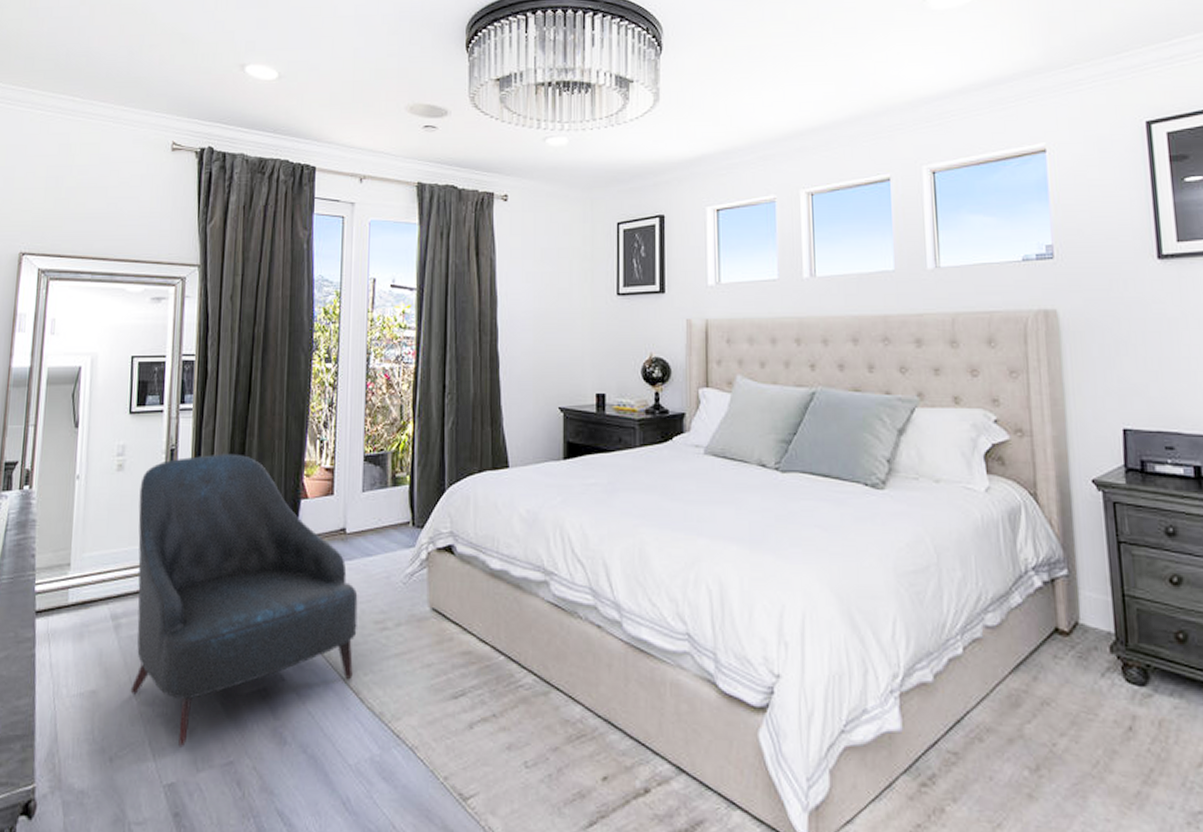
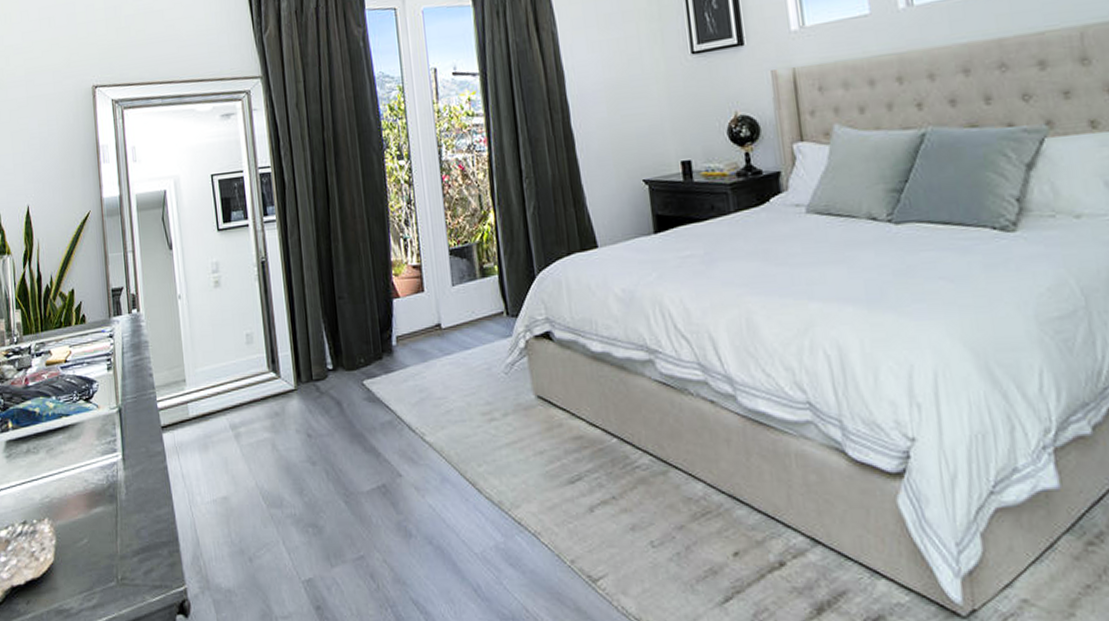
armchair: present [130,453,358,747] -> none [238,260,467,545]

